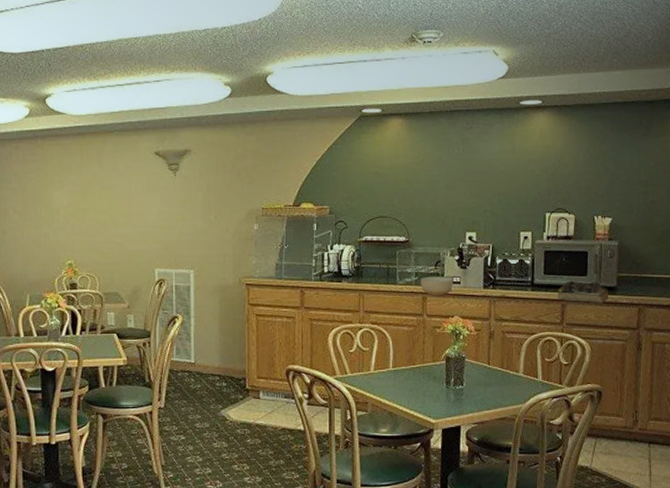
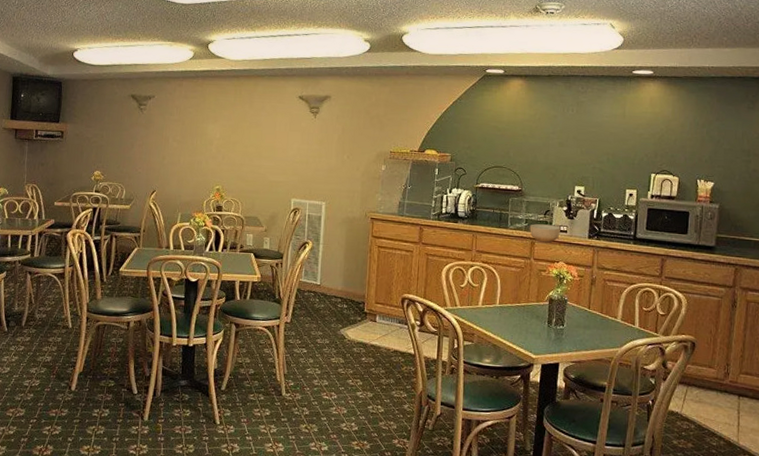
bread loaf: present [557,281,609,303] -> none [657,238,708,261]

